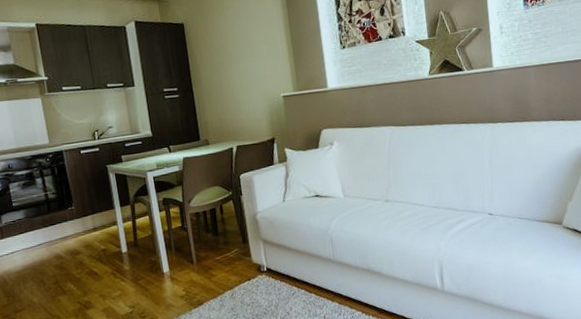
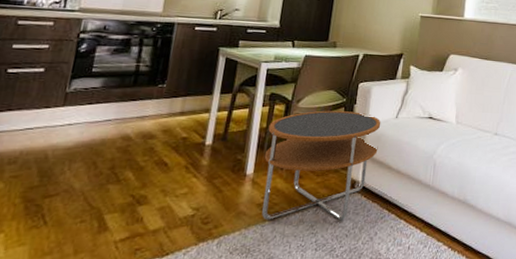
side table: none [170,202,274,309] -> present [262,110,381,221]

